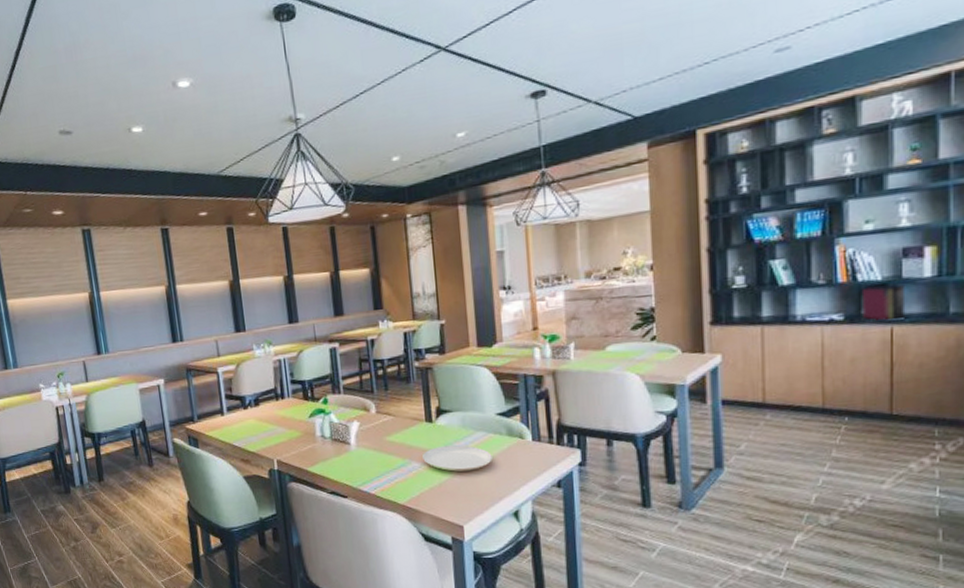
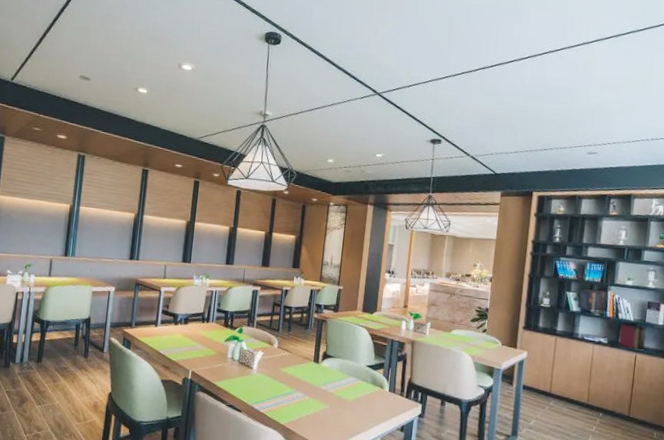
plate: present [422,445,492,472] -> none [306,383,358,407]
books: none [789,247,835,279] -> present [578,288,608,312]

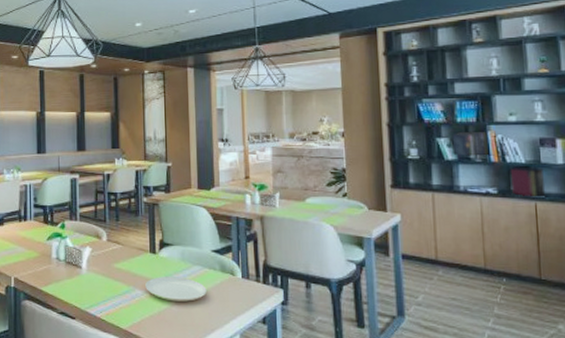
plate: none [306,383,358,407] -> present [145,277,207,302]

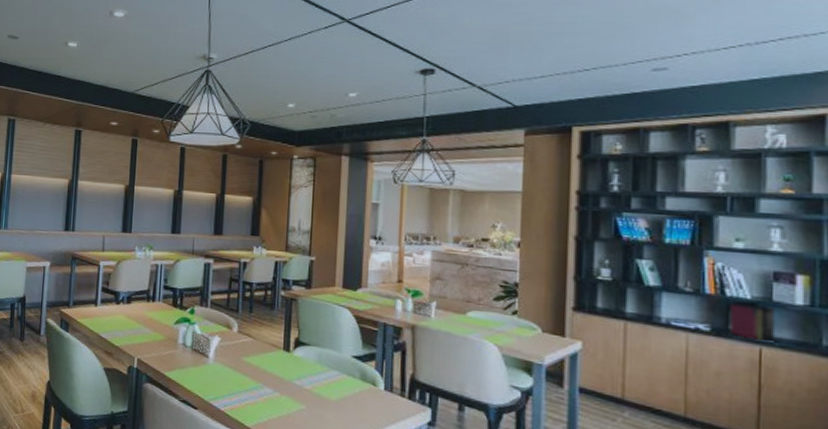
plate: present [145,277,207,302] -> none [275,377,343,408]
books: present [452,131,489,156] -> none [656,254,703,286]

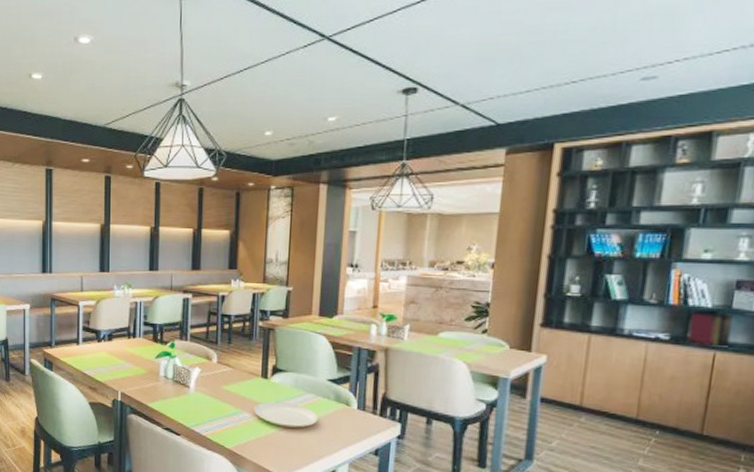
plate: none [275,377,343,408] -> present [254,401,318,428]

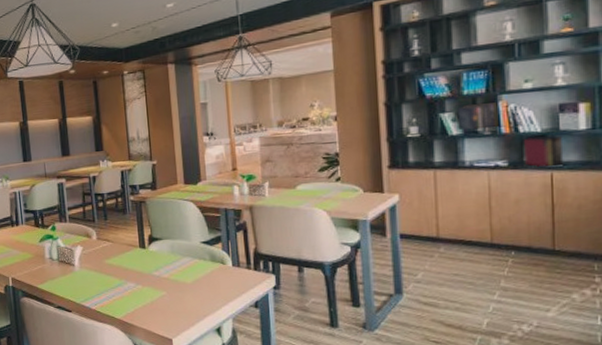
plate: present [254,401,318,428] -> none [137,268,198,292]
books: none [623,268,671,297] -> present [457,102,499,130]

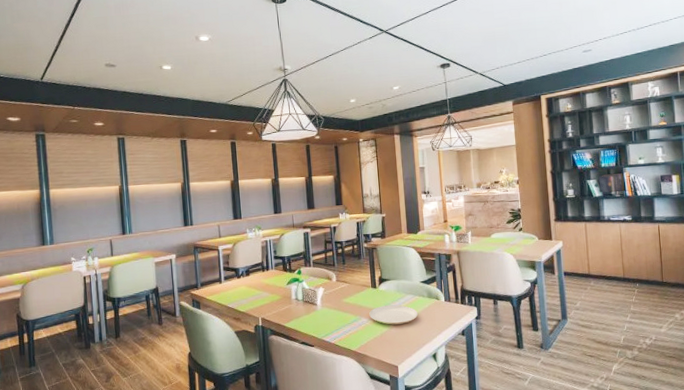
plate: none [137,268,198,292] -> present [369,305,418,325]
books: present [524,135,564,167] -> none [641,197,666,221]

